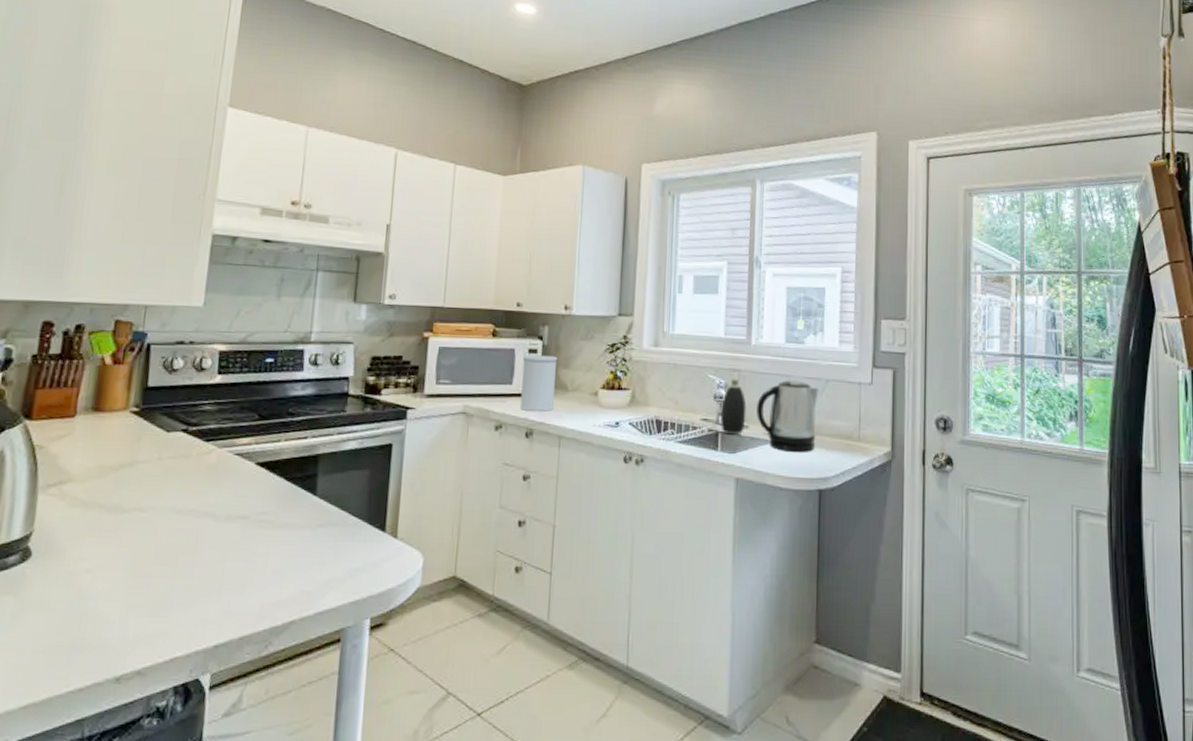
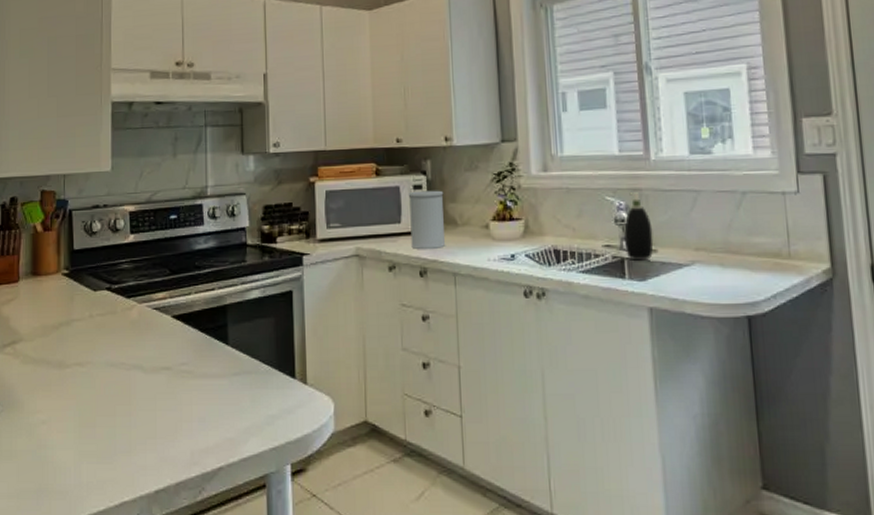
kettle: present [757,380,819,452] -> none [664,195,738,275]

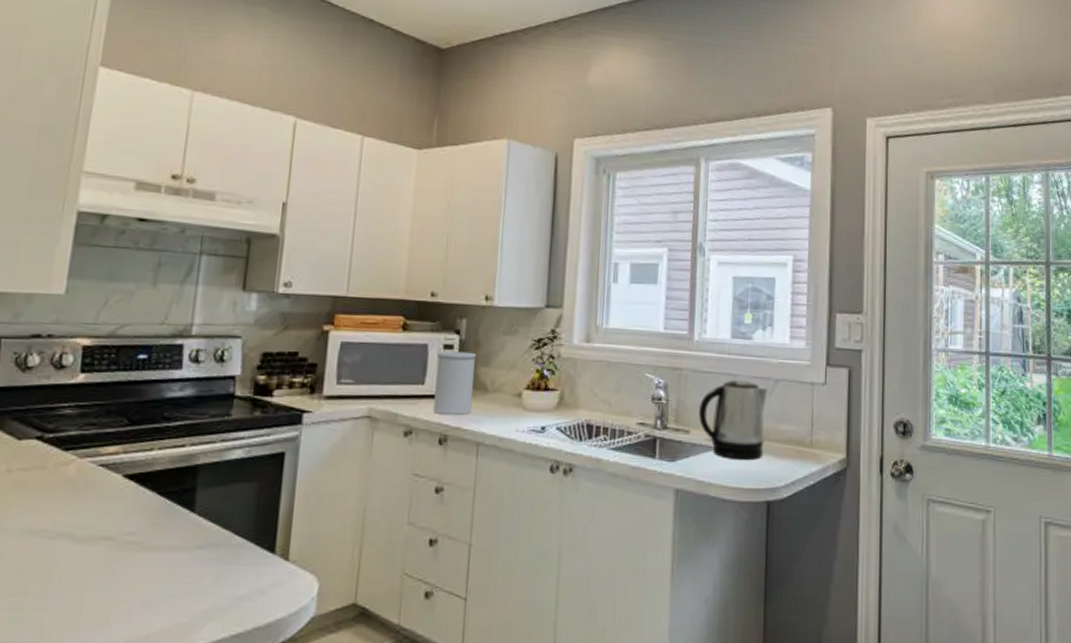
soap dispenser: present [624,192,654,260] -> none [659,371,688,441]
kettle: none [664,195,738,275] -> present [699,380,767,460]

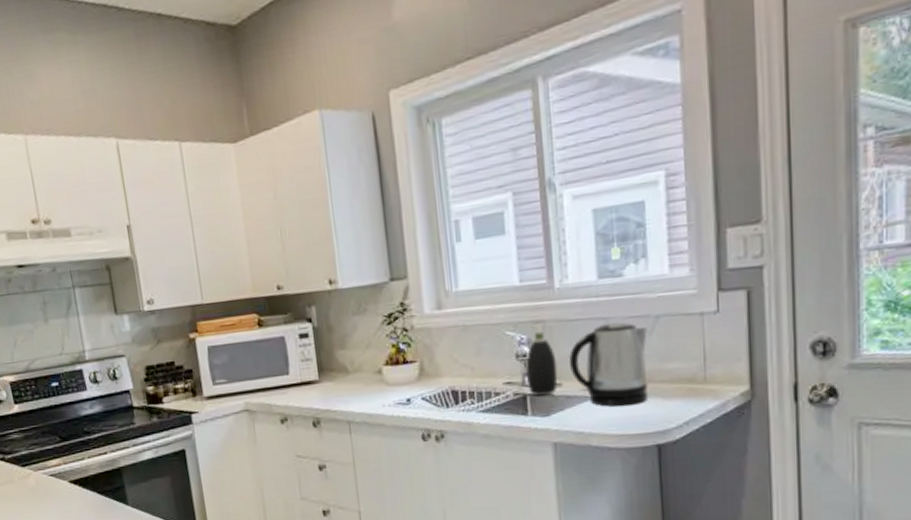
canister: present [433,351,477,416] -> none [294,337,337,401]
soap dispenser: none [659,371,688,441] -> present [526,324,558,396]

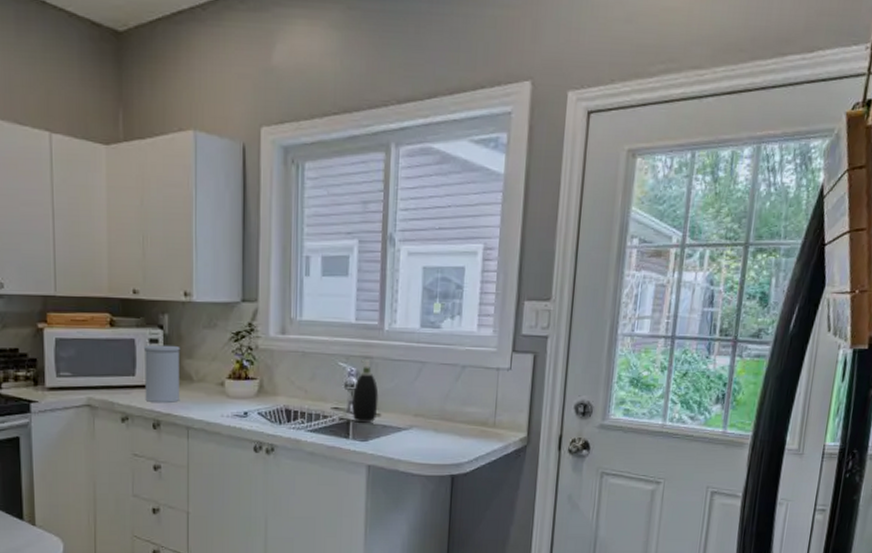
canister: none [294,337,337,401] -> present [143,345,180,404]
kettle: present [569,322,649,406] -> none [389,367,454,439]

